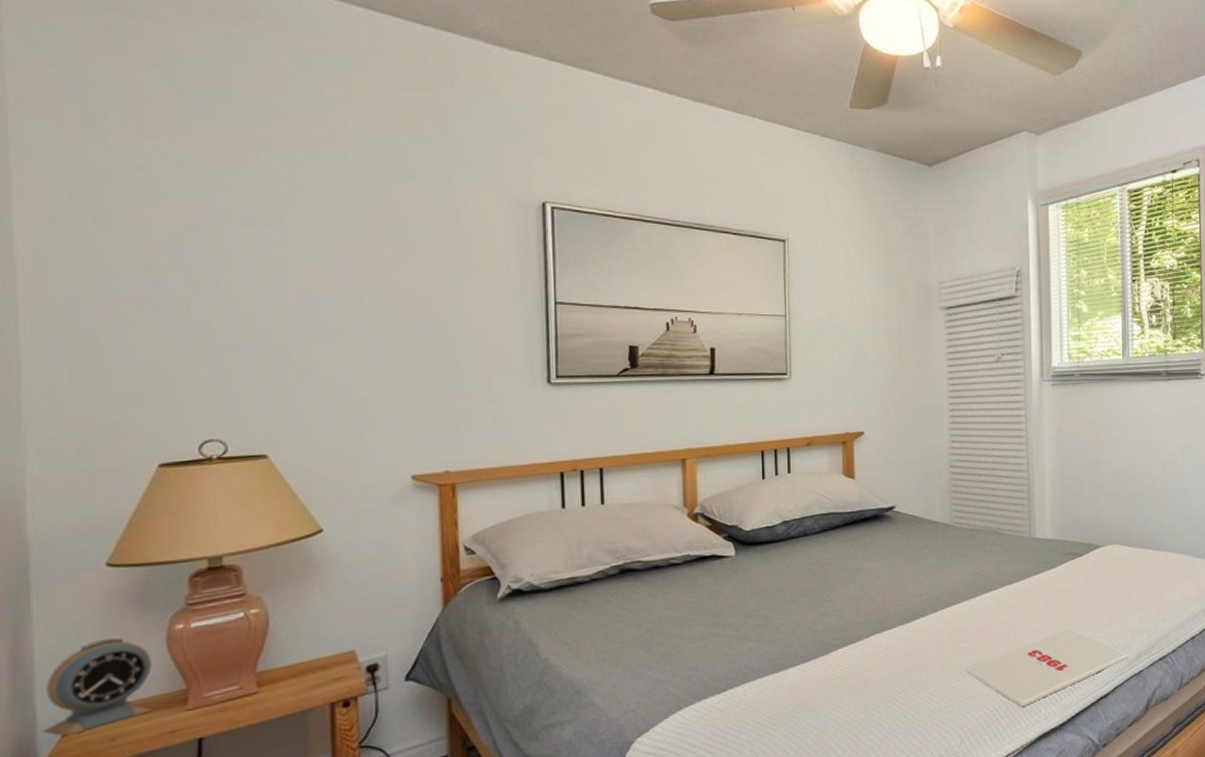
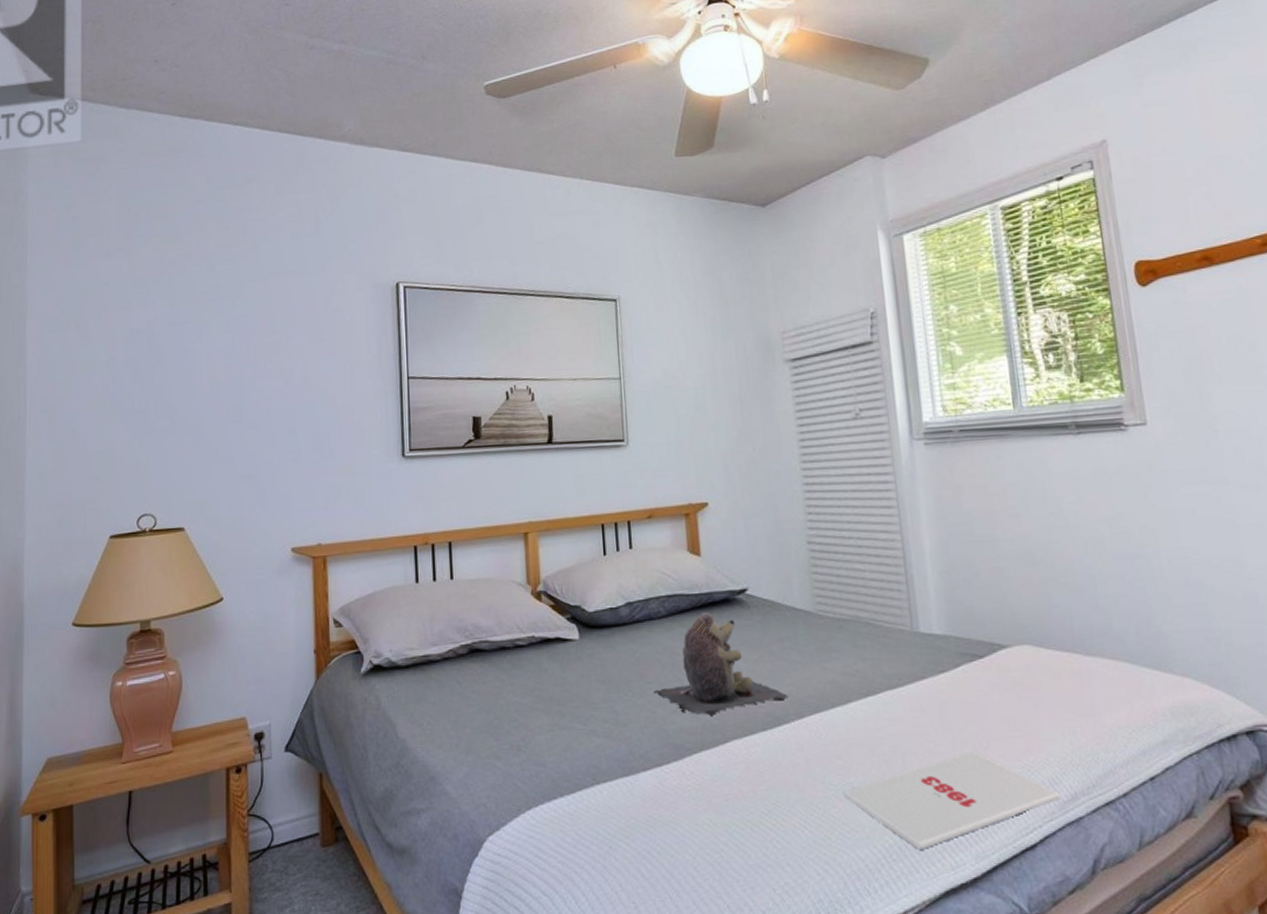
alarm clock: present [42,638,152,738] -> none [25,691,99,779]
stuffed animal: none [805,527,925,616] -> present [653,611,789,716]

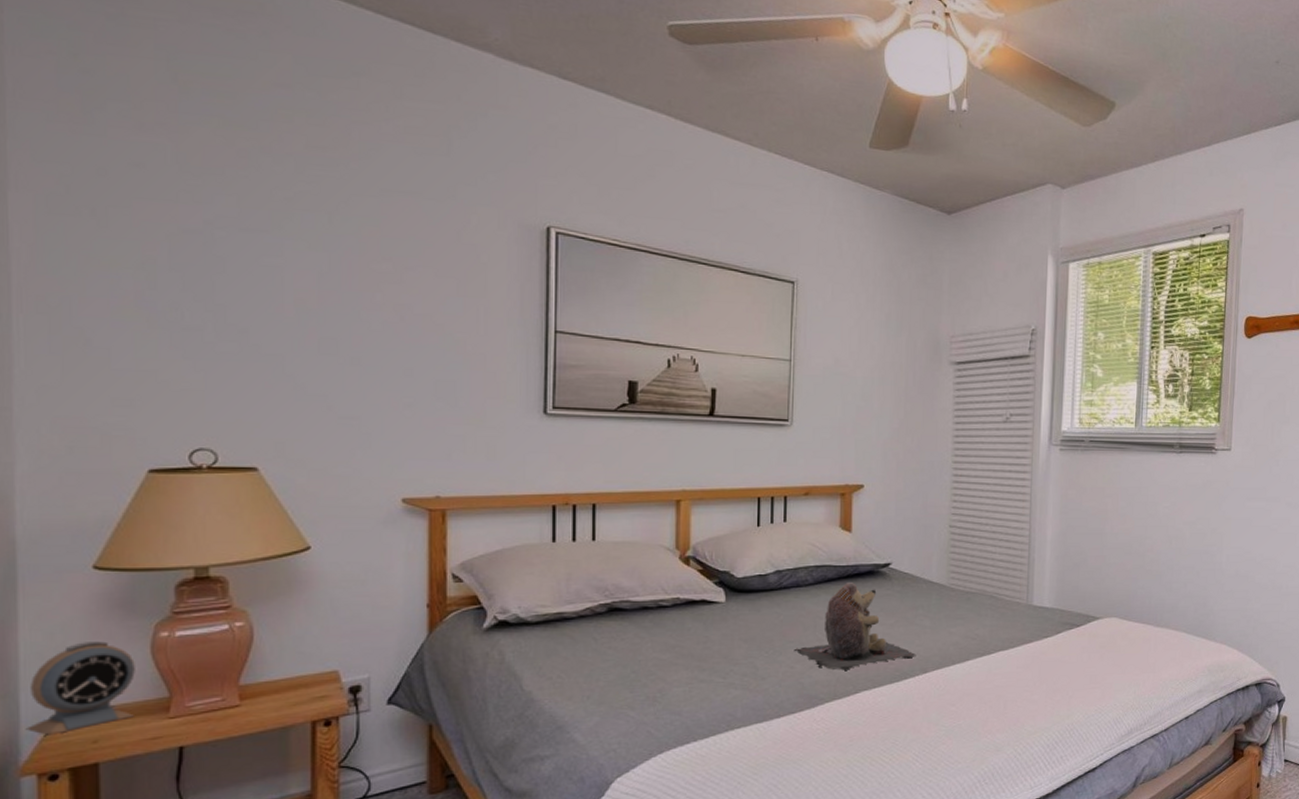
alarm clock: none [25,691,99,779] -> present [25,641,135,737]
magazine: present [843,750,1062,850] -> none [952,698,1121,775]

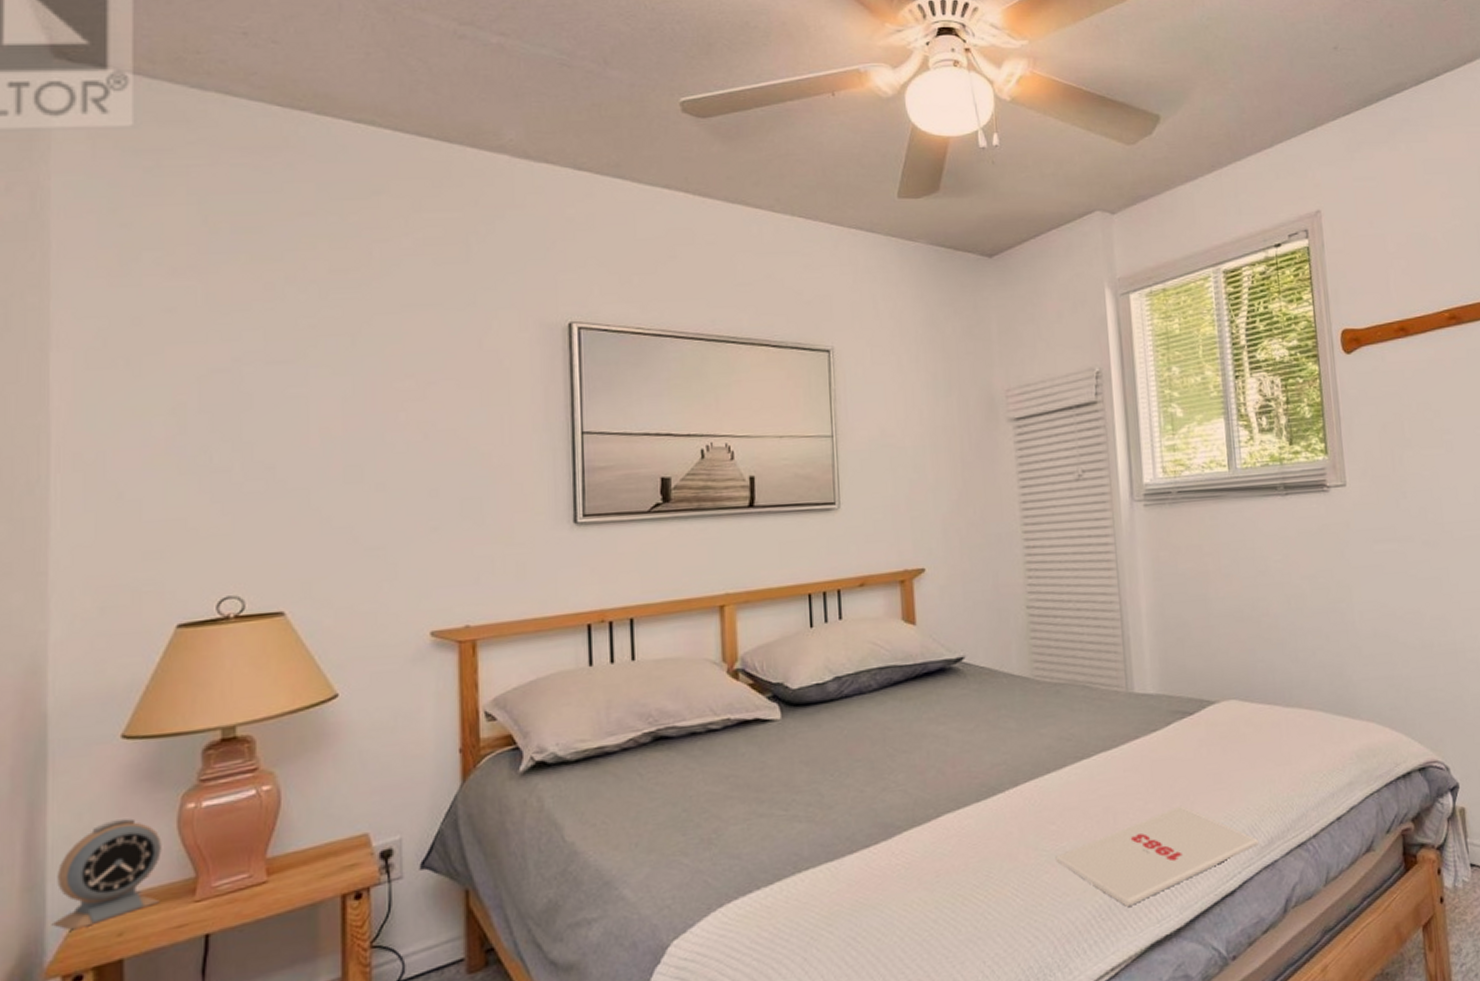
stuffed animal: present [793,581,916,671] -> none [862,682,1004,792]
magazine: none [952,698,1121,775] -> present [1055,805,1260,907]

